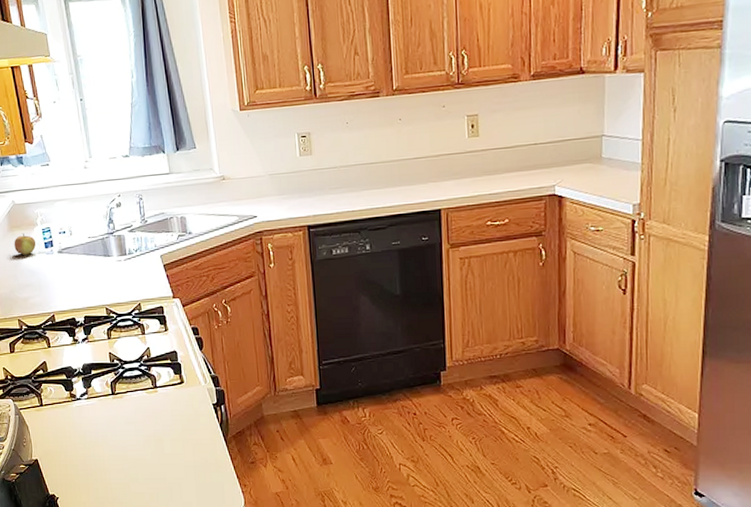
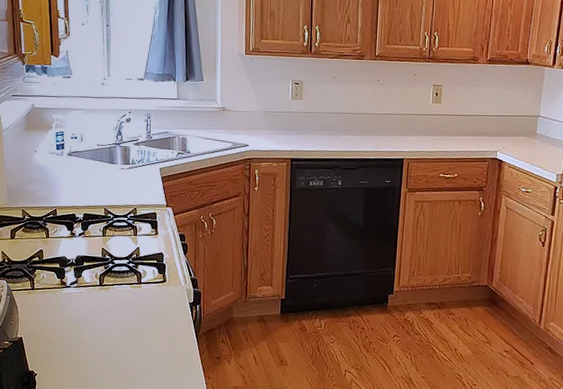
apple: present [14,233,37,255] -> none [28,134,49,154]

